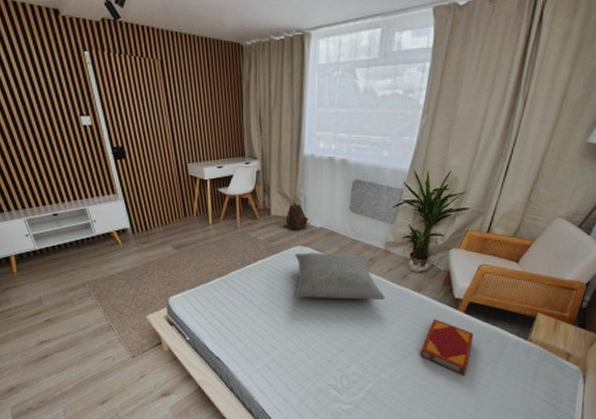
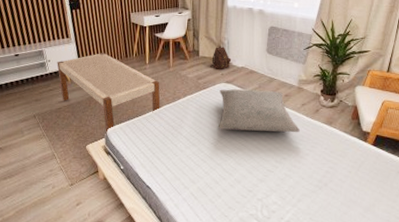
bench: none [104,211,228,300] -> present [57,53,161,131]
hardback book: present [420,319,474,376] -> none [334,150,383,207]

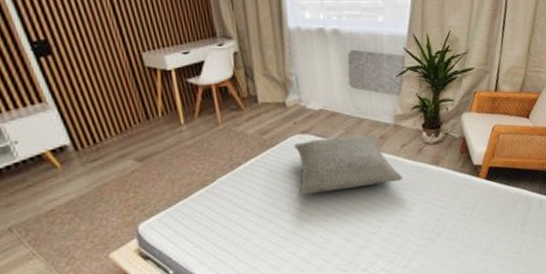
bench: present [57,53,161,131] -> none [30,117,213,229]
backpack: present [210,45,232,69] -> none [276,83,305,118]

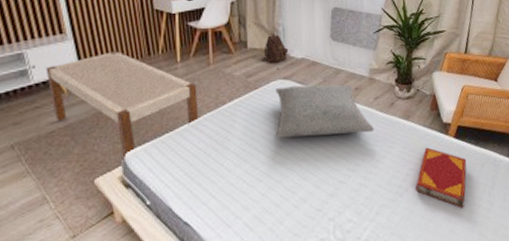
bench: none [30,117,213,229] -> present [46,51,199,157]
backpack: none [276,83,305,118] -> present [262,32,289,63]
hardback book: none [448,191,499,247] -> present [416,147,467,208]

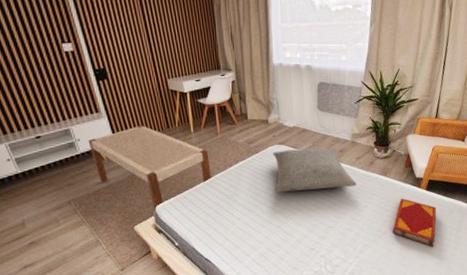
backpack: present [262,32,289,63] -> none [260,105,283,131]

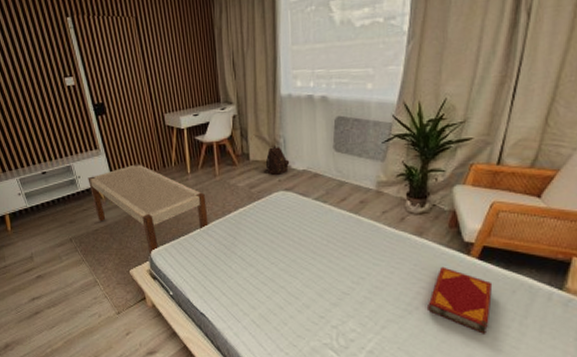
backpack: none [260,105,283,131] -> present [264,144,290,175]
pillow: present [273,147,357,193] -> none [278,196,381,247]

